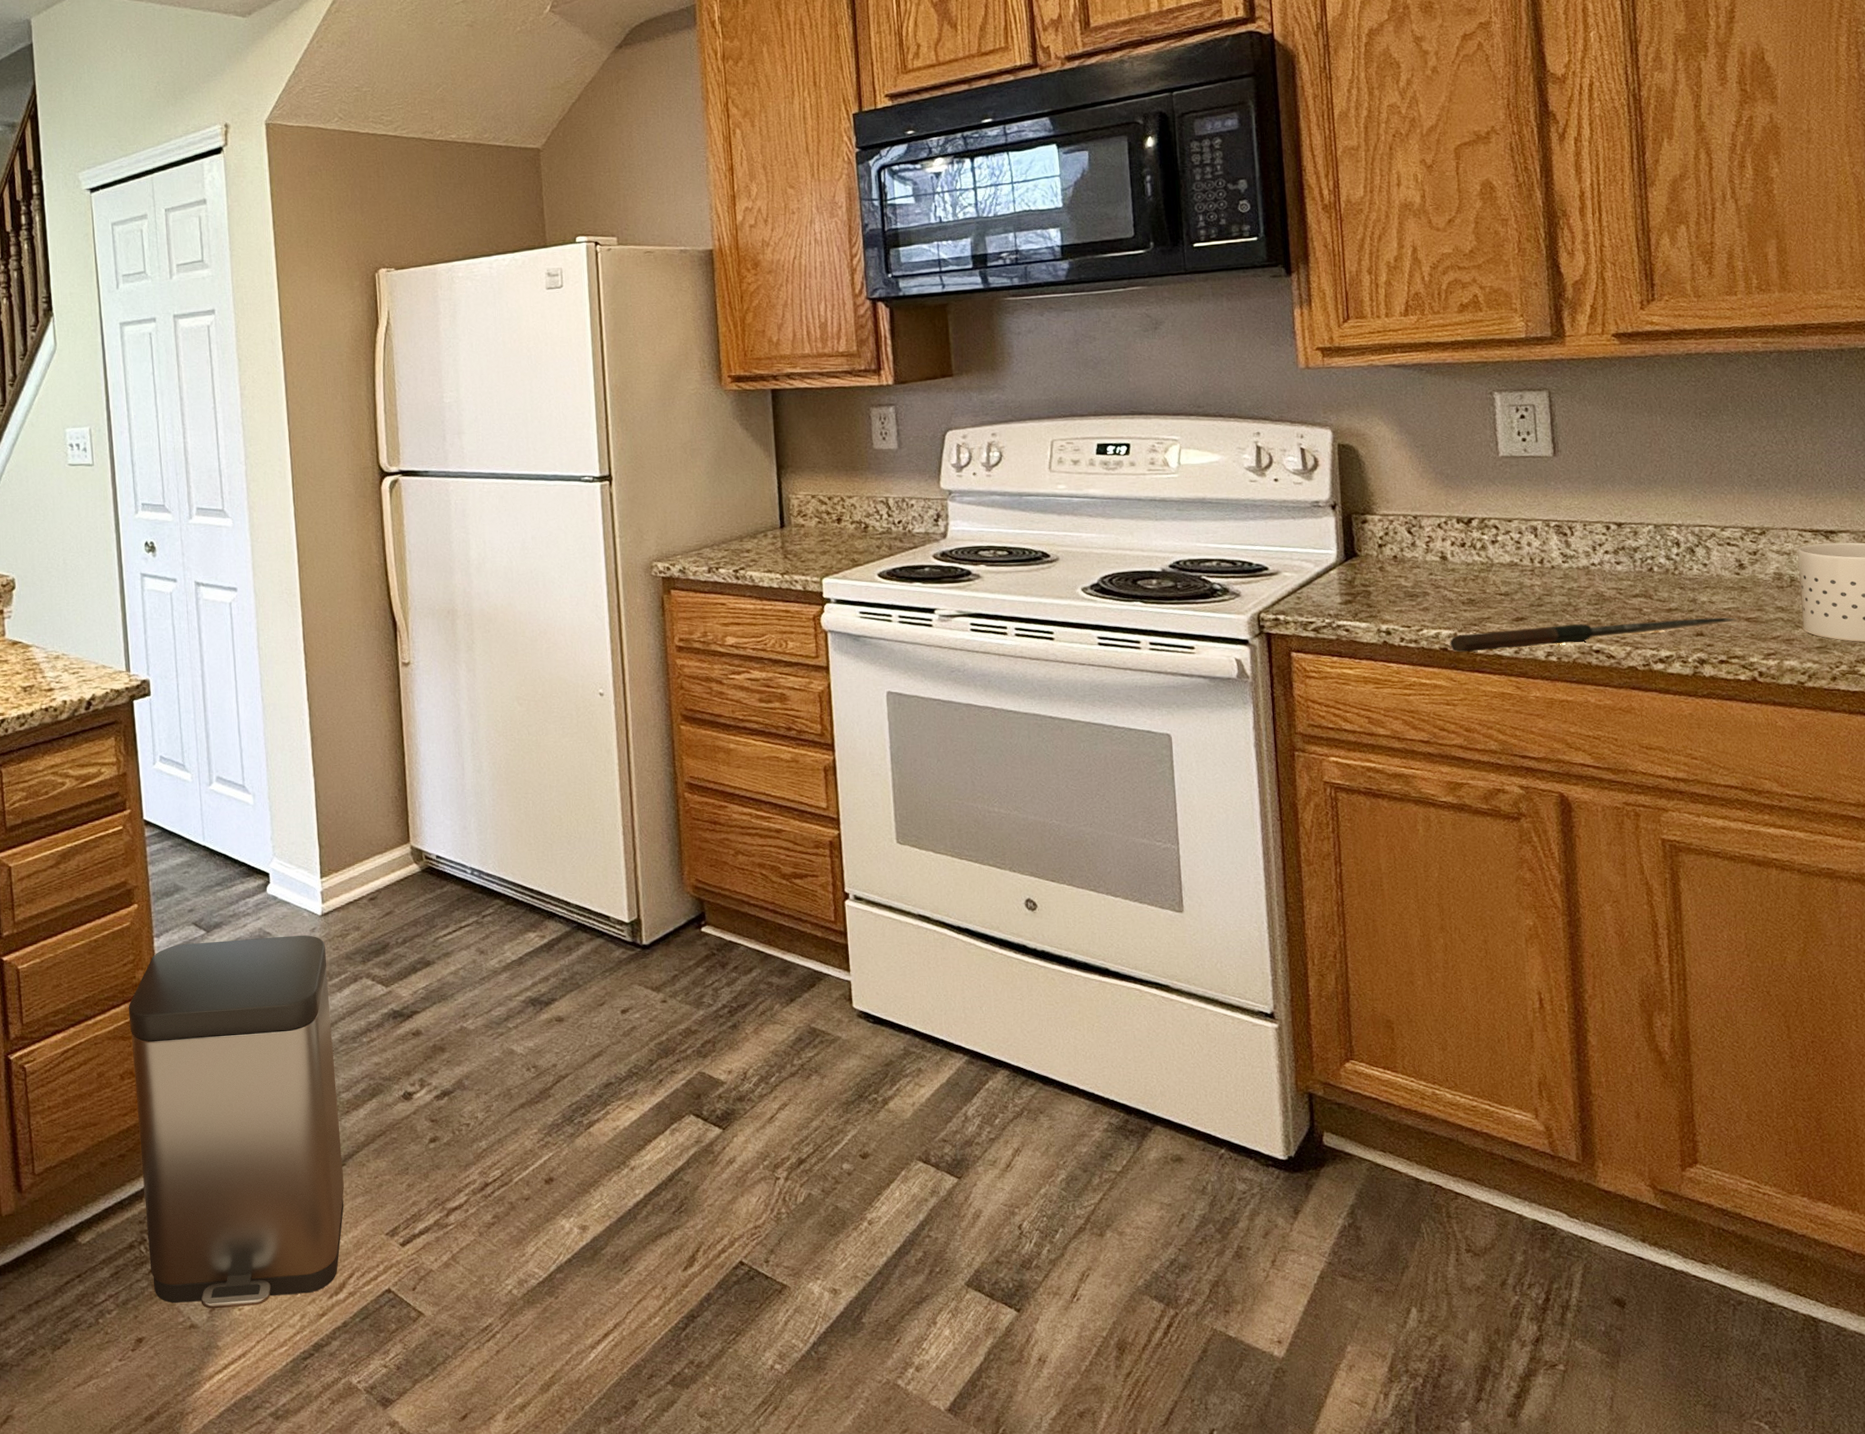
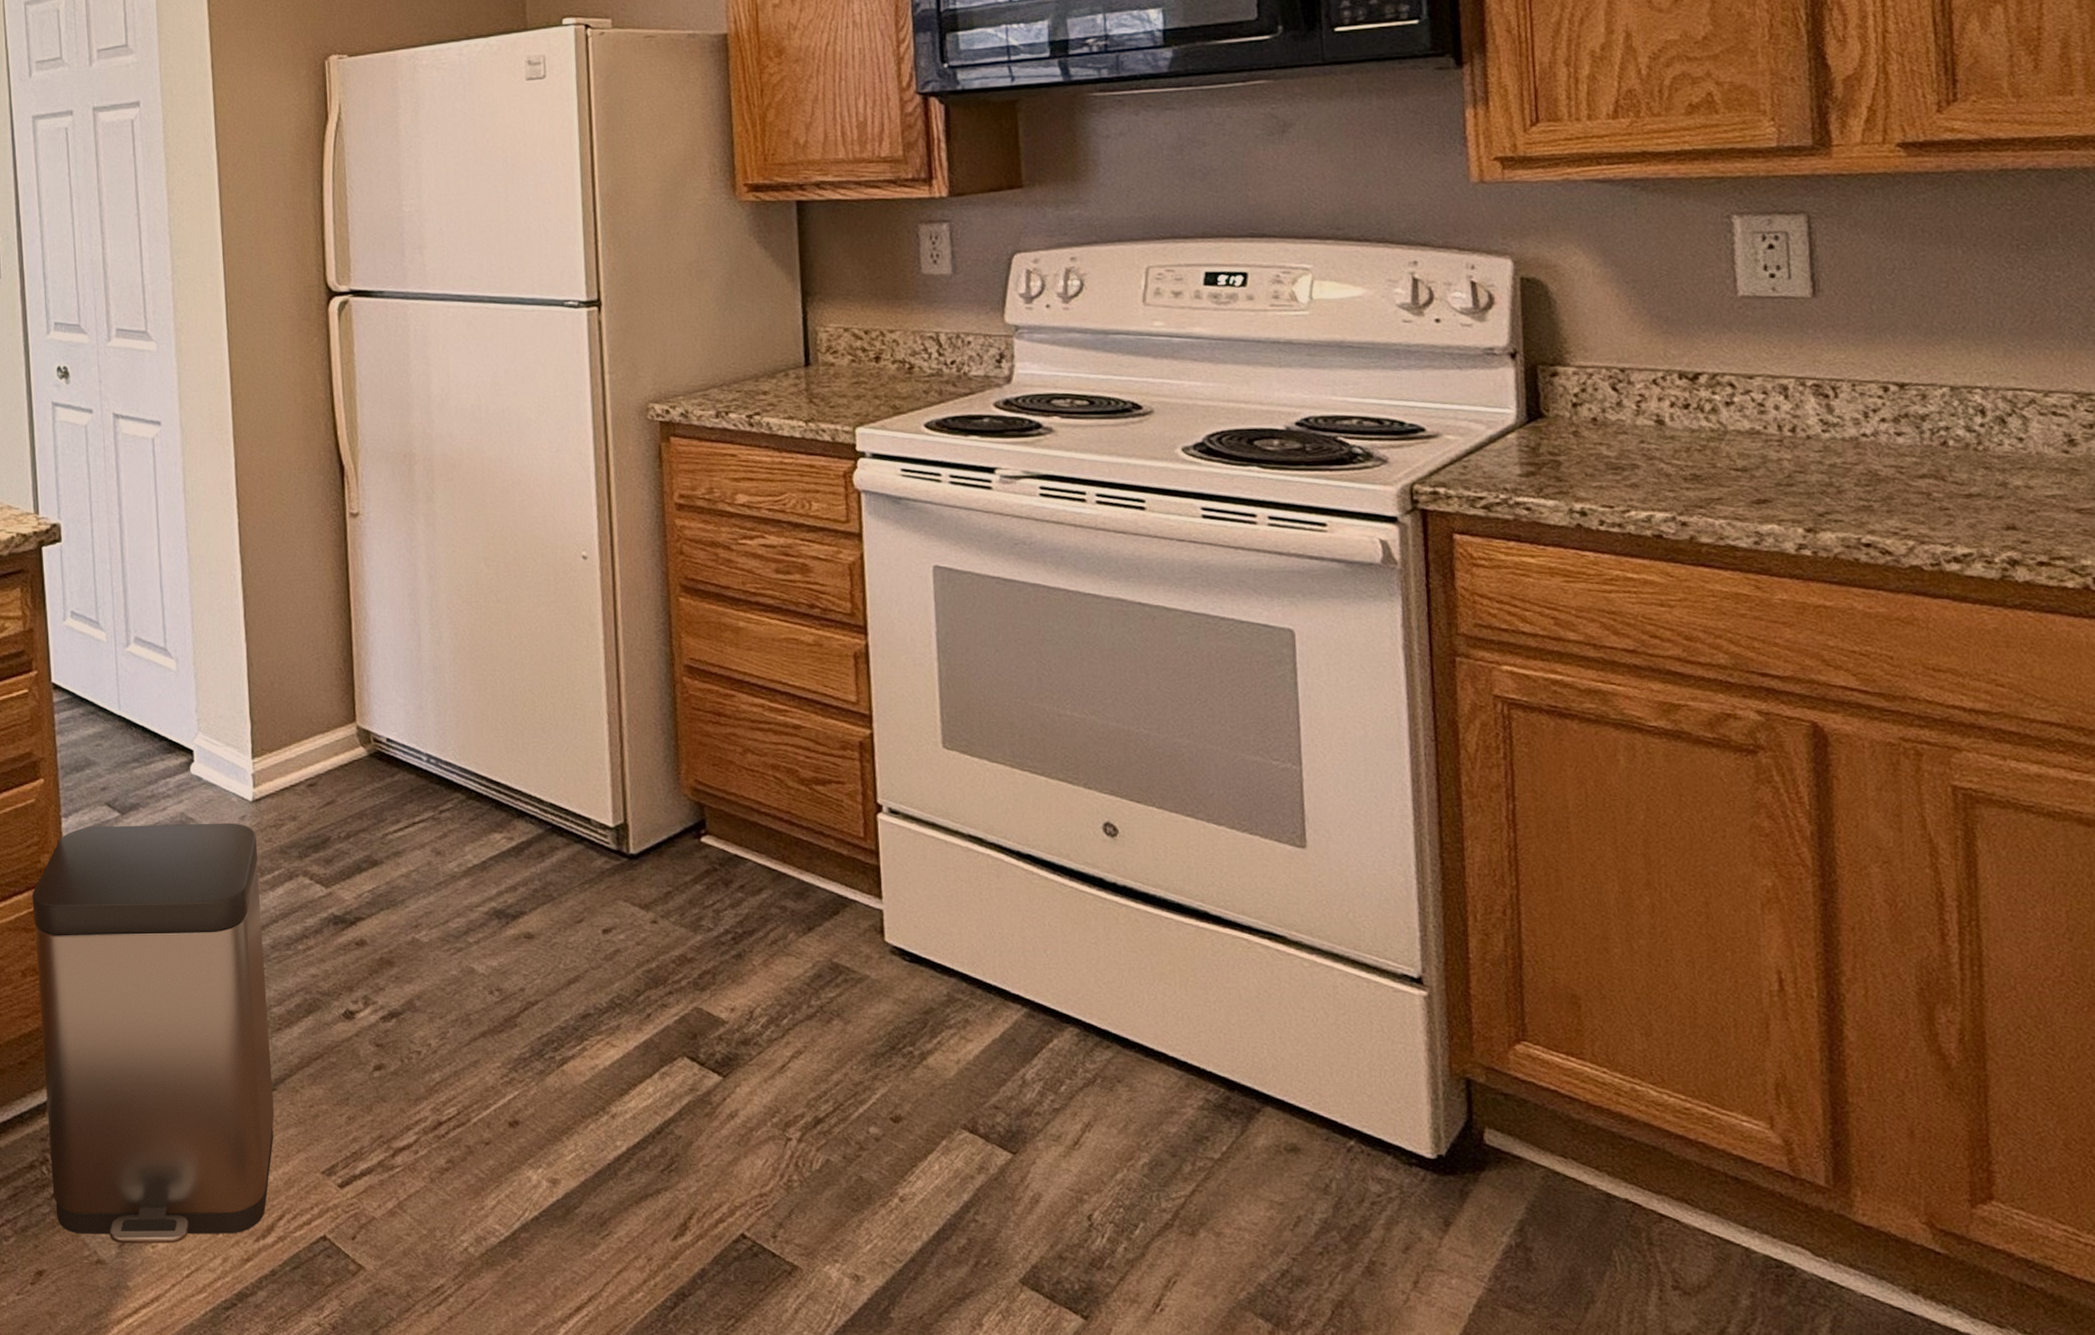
kitchen knife: present [1450,617,1738,653] -> none [1666,507,2066,541]

